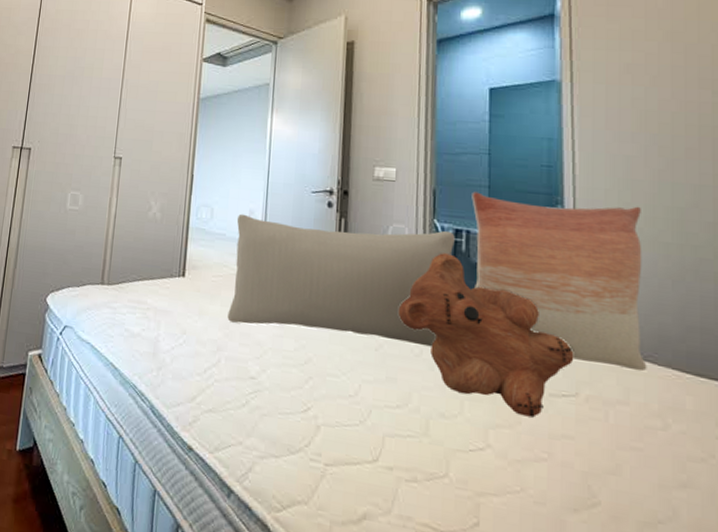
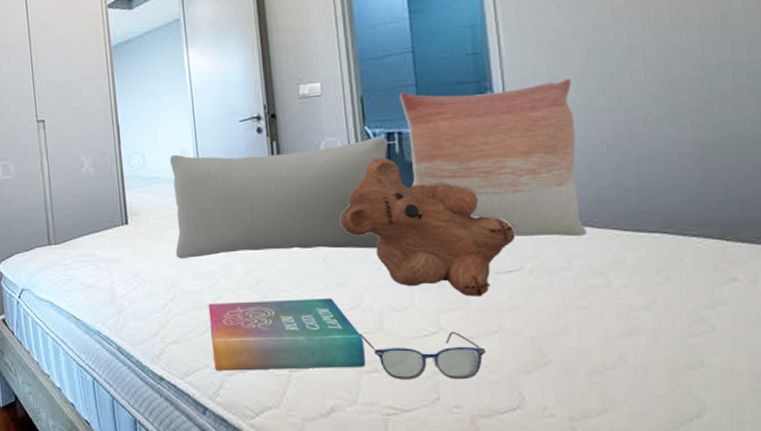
book: none [247,375,407,474] -> present [208,298,366,371]
glasses: none [402,435,534,508] -> present [359,331,487,380]

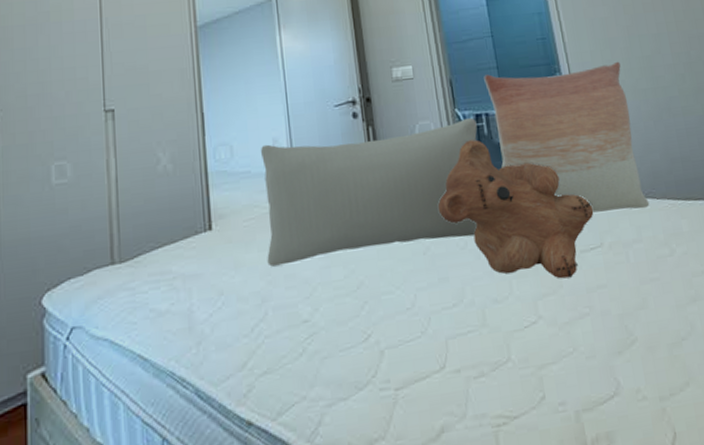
book: present [208,298,366,371] -> none [304,296,472,403]
glasses: present [359,331,487,380] -> none [463,318,582,382]

